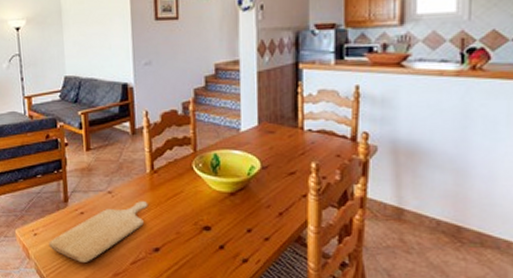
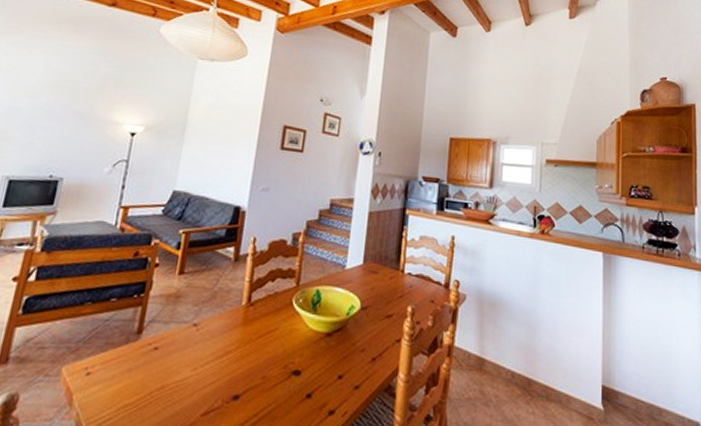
chopping board: present [48,201,148,262] -> none [102,337,237,413]

